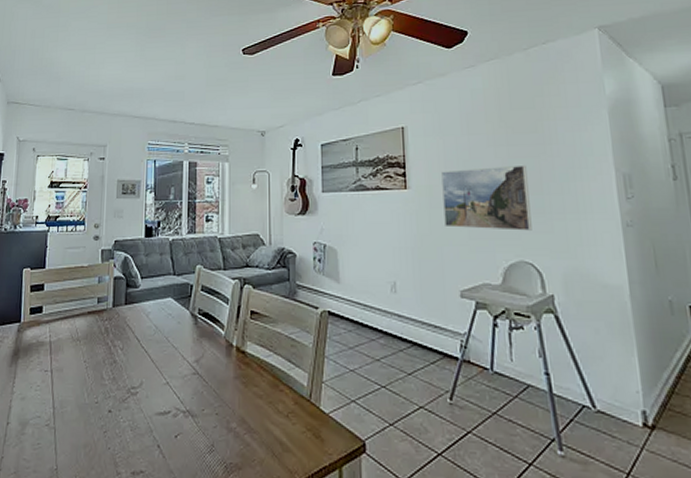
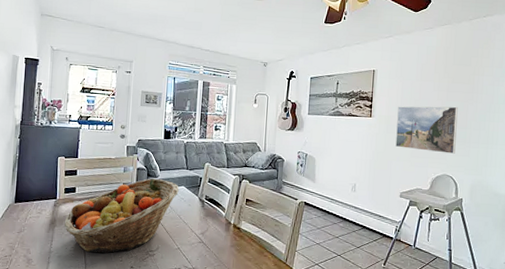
fruit basket: none [29,289,165,393] -> present [64,178,179,253]

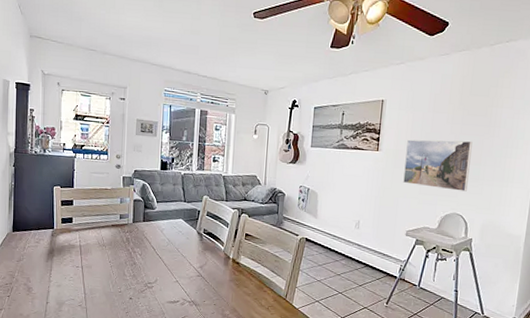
fruit basket: present [64,178,179,253] -> none [62,210,177,284]

